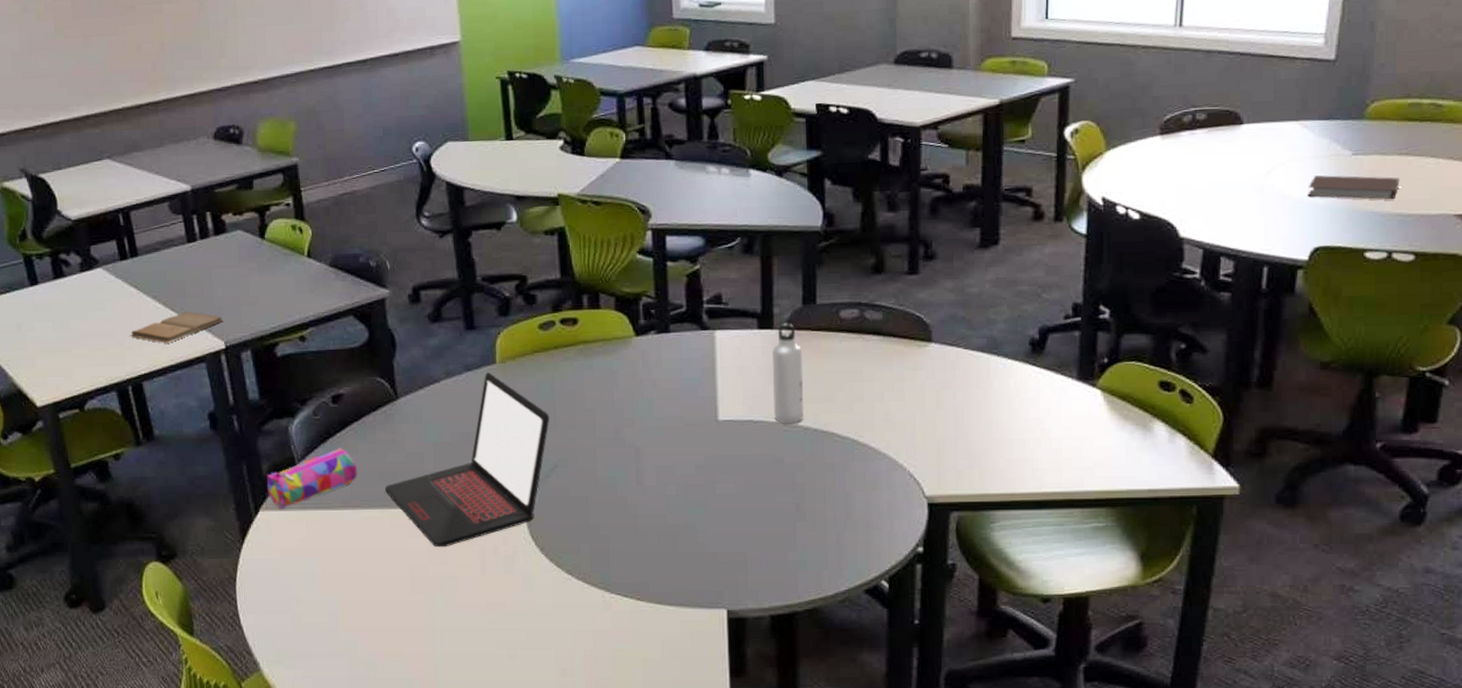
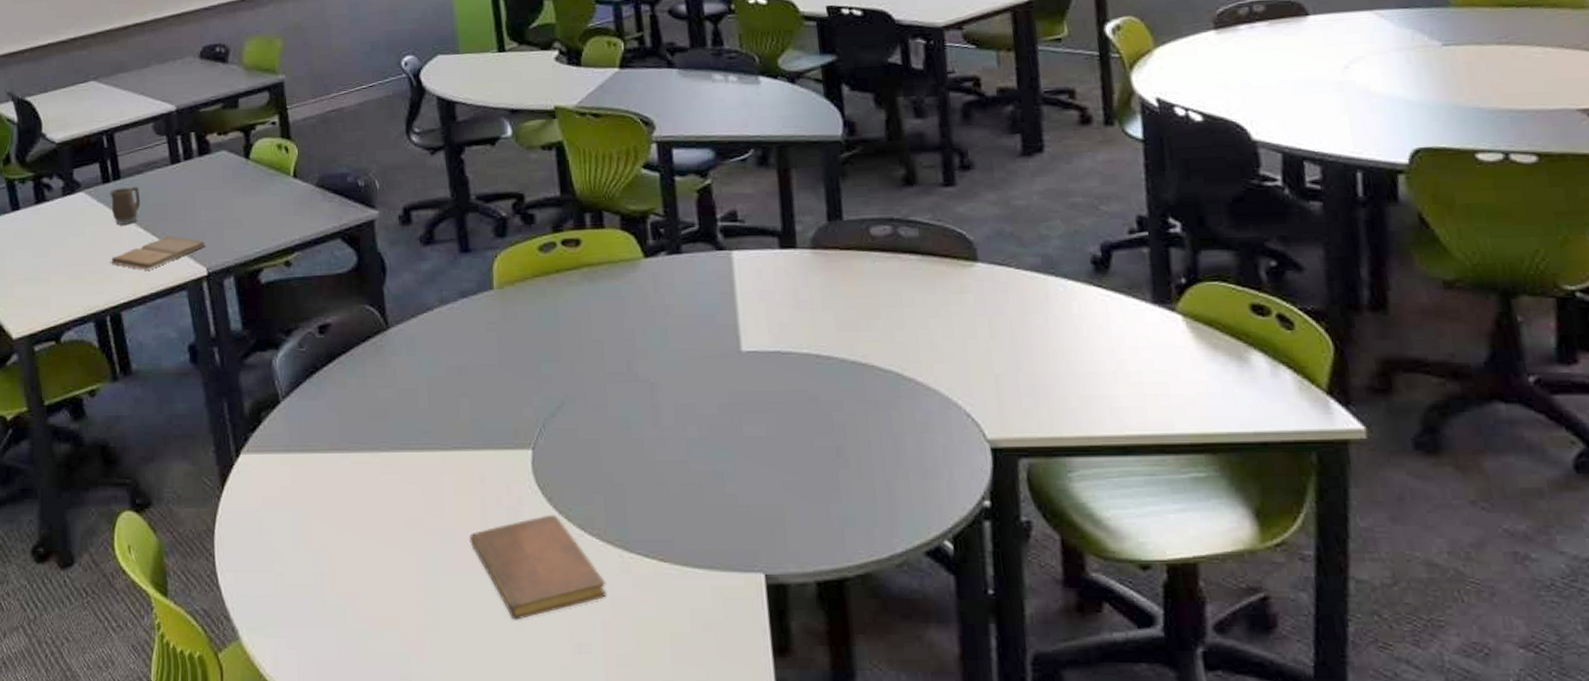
mug: none [128,264,159,301] -> present [110,187,141,226]
pencil case: present [267,448,358,509] -> none [249,383,346,452]
laptop: present [385,372,549,548] -> none [376,299,553,497]
notebook: none [469,562,589,651] -> present [469,514,607,620]
water bottle: present [772,323,803,424] -> none [797,241,838,355]
notebook: present [1308,175,1400,200] -> none [1395,68,1505,95]

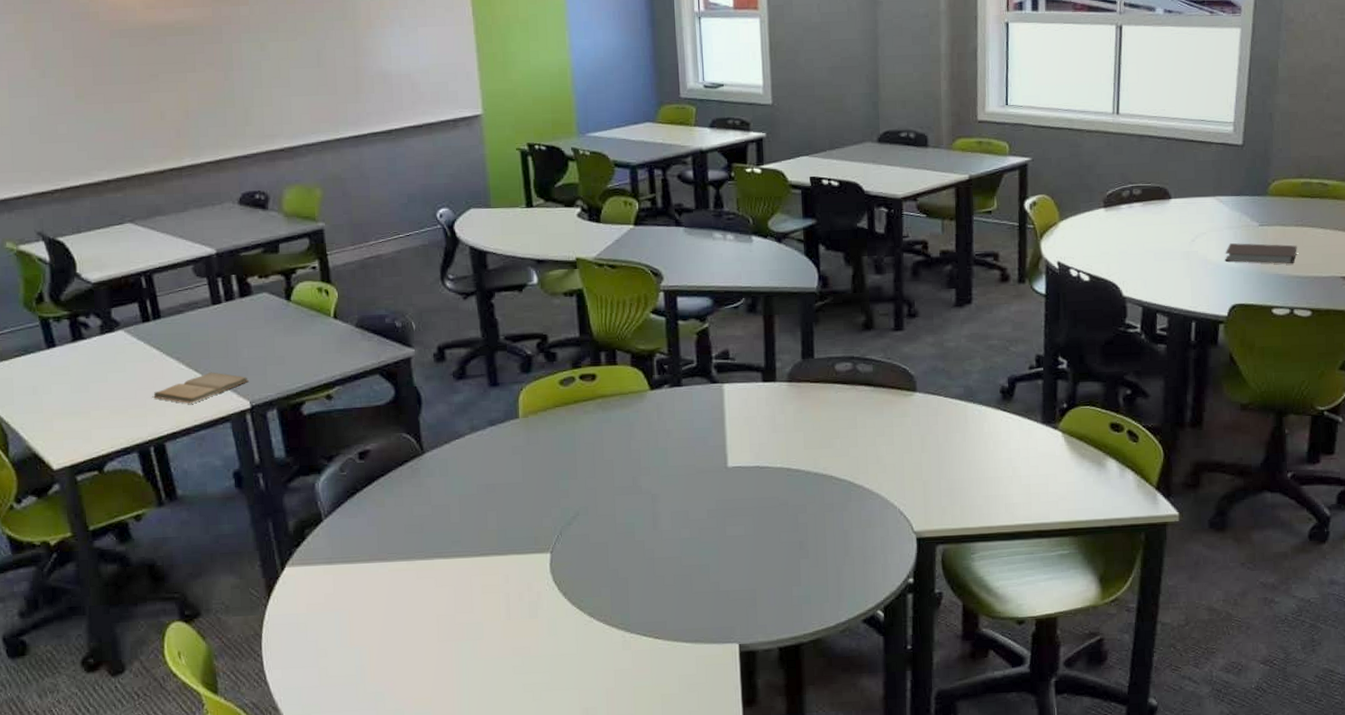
mug: present [110,187,141,226] -> none [150,326,182,362]
notebook: present [469,514,607,620] -> none [495,606,611,693]
notebook: none [1395,68,1505,95] -> present [1225,243,1297,264]

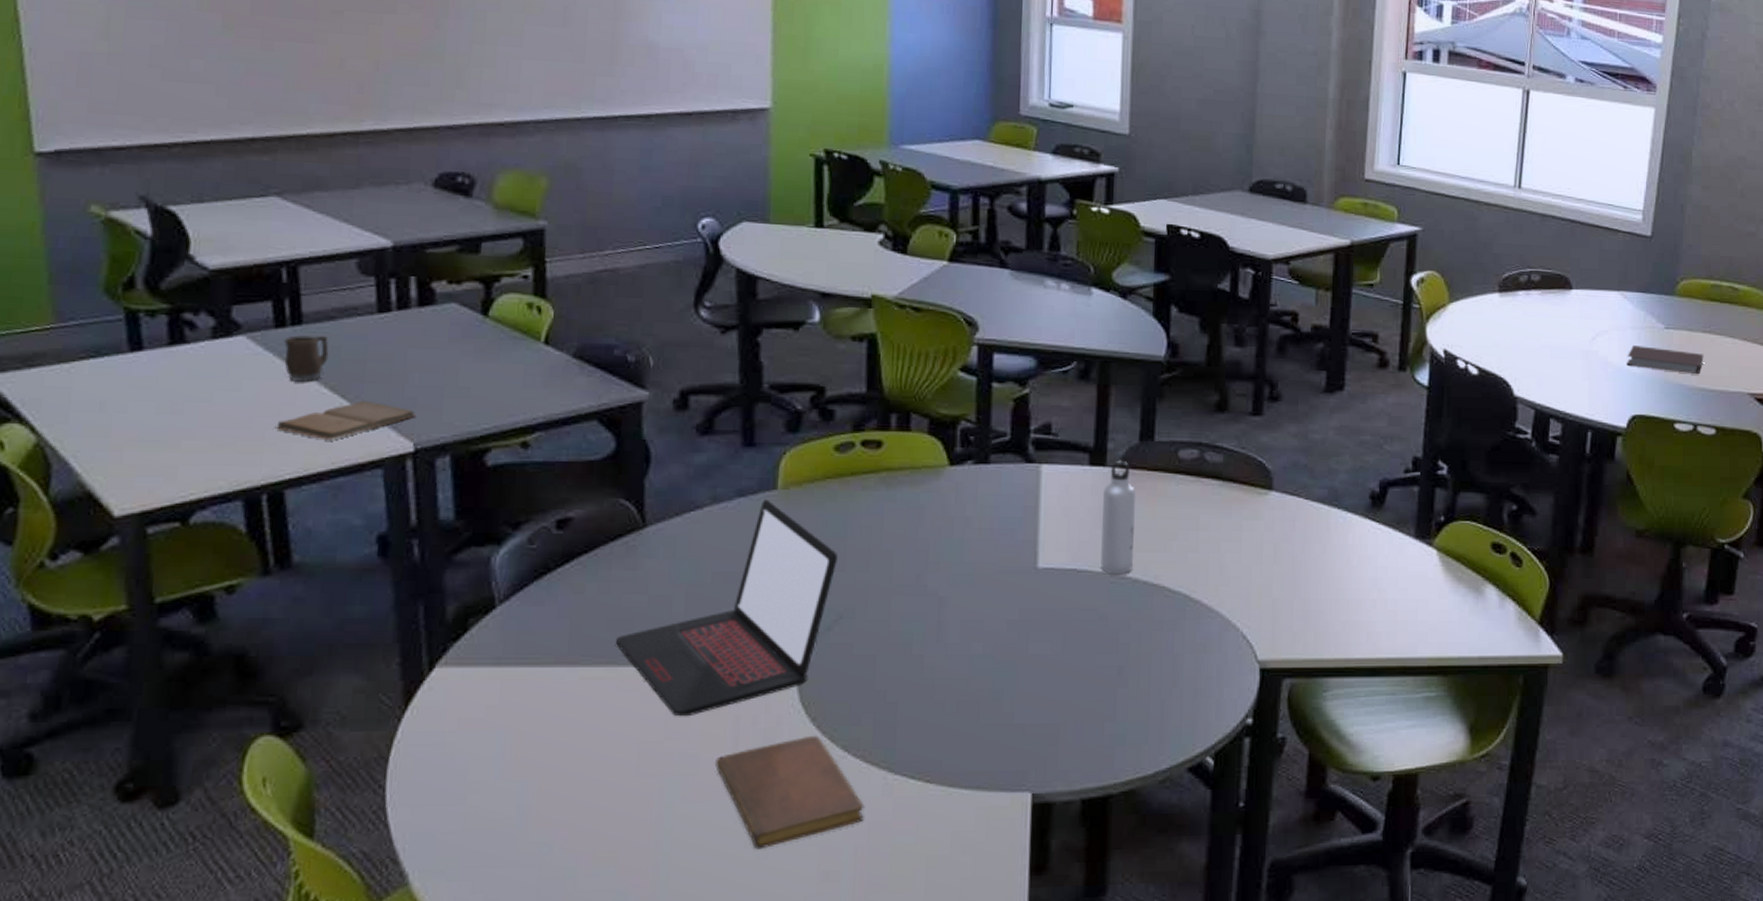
mug: none [150,326,182,362] -> present [284,335,329,383]
laptop: none [412,426,570,596] -> present [616,500,838,717]
notebook: none [495,606,611,693] -> present [715,735,865,850]
water bottle: none [776,376,805,469] -> present [1101,460,1136,575]

